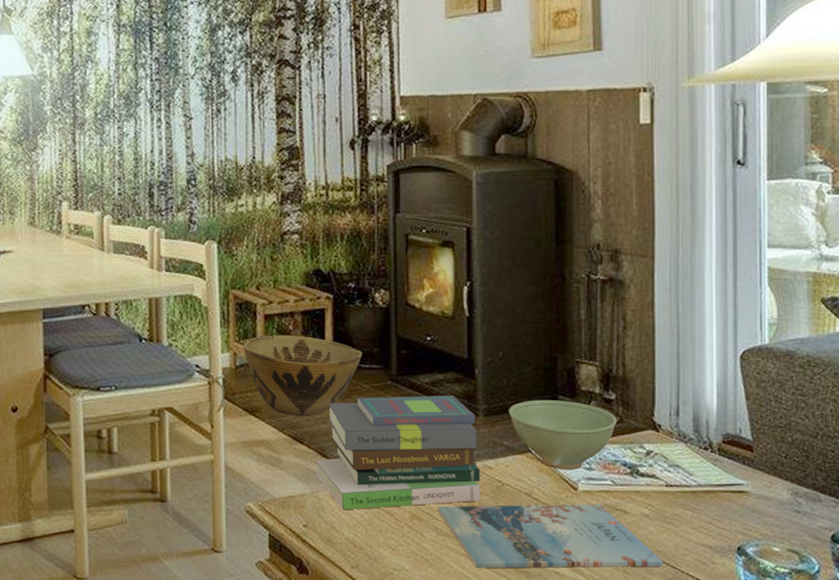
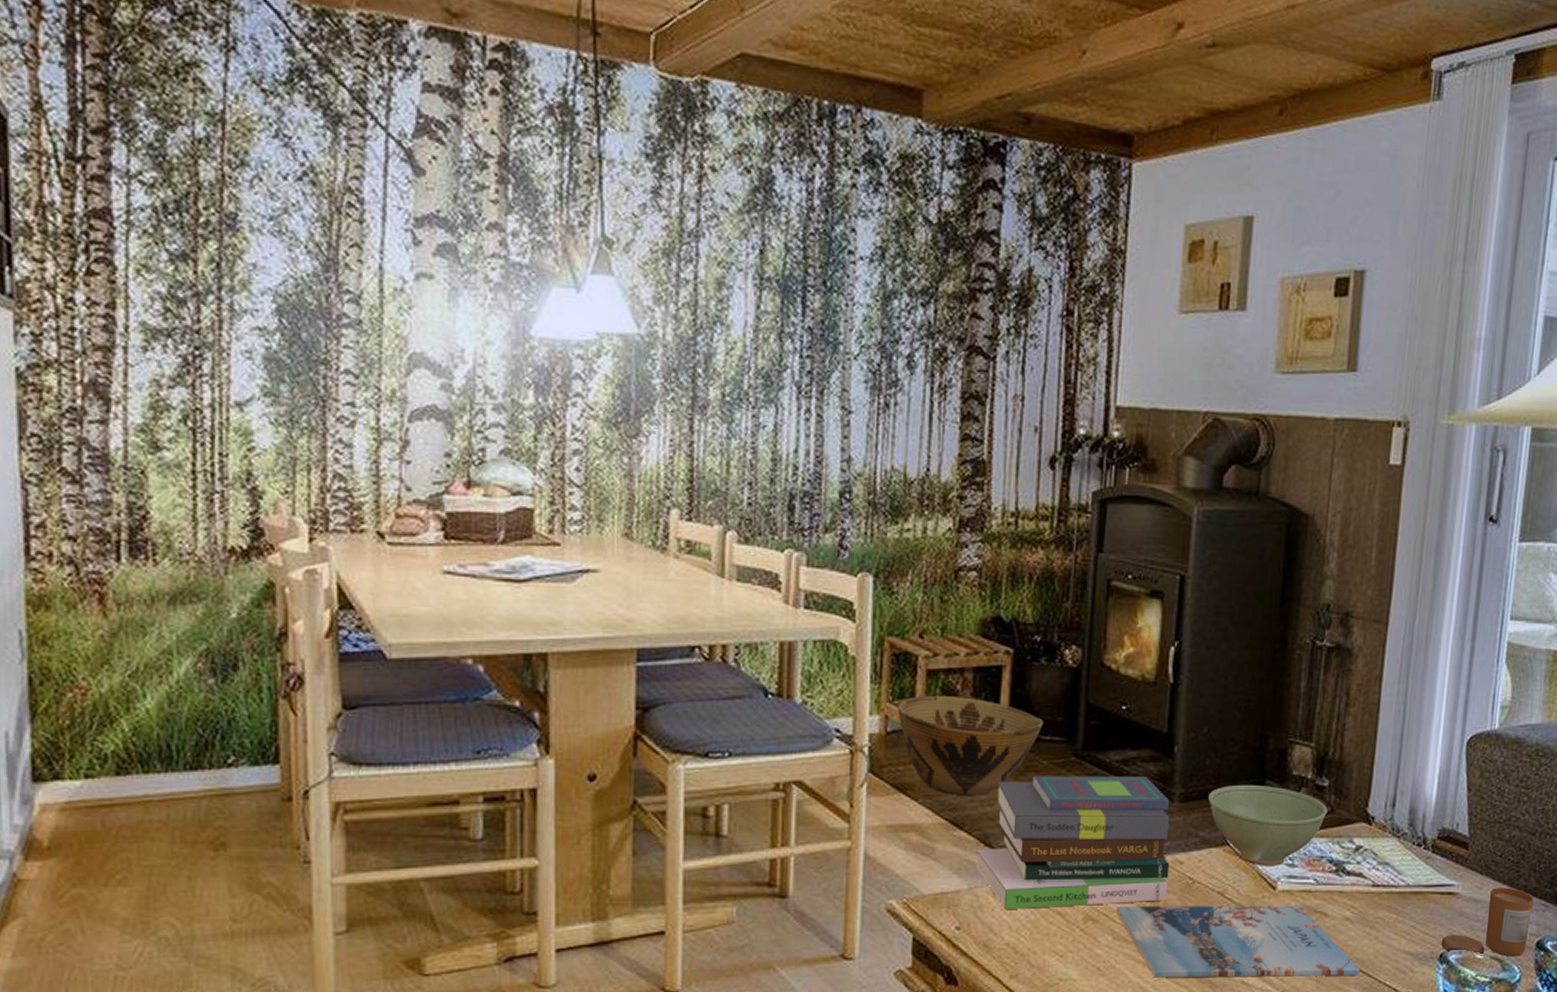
candle: none [737,485,823,549] -> present [1440,887,1534,957]

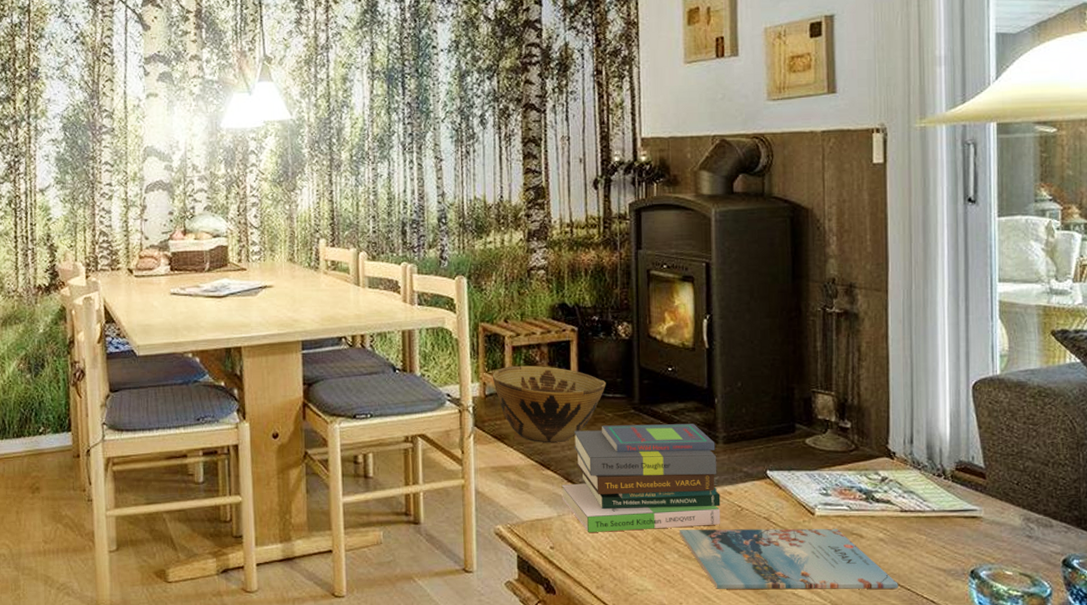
bowl: present [1207,784,1328,866] -> none [747,427,853,495]
candle: present [1440,887,1534,957] -> none [970,511,1055,573]

